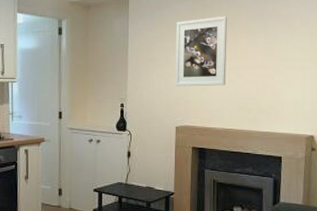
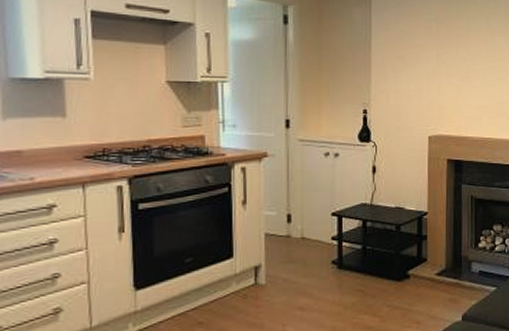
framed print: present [175,16,228,87] -> none [426,10,485,90]

